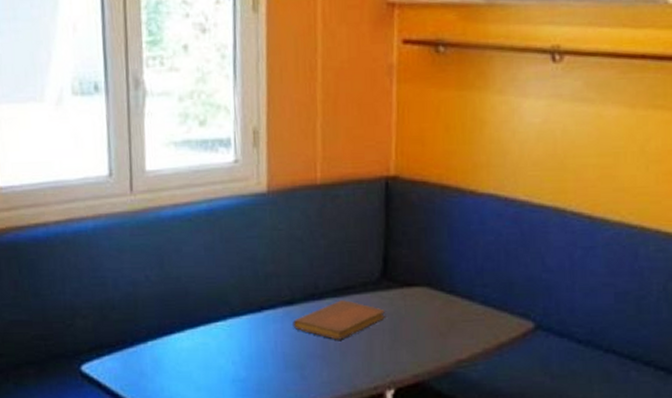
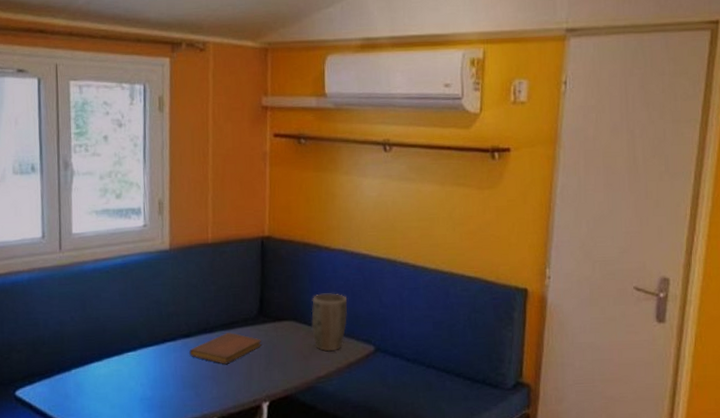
plant pot: none [450,251,499,328] -> present [311,293,348,351]

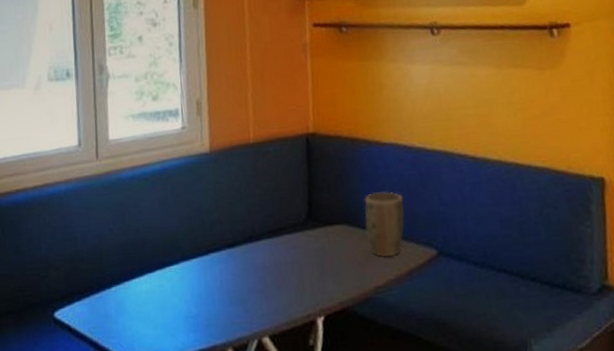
notebook: present [189,333,262,364] -> none [235,240,313,276]

